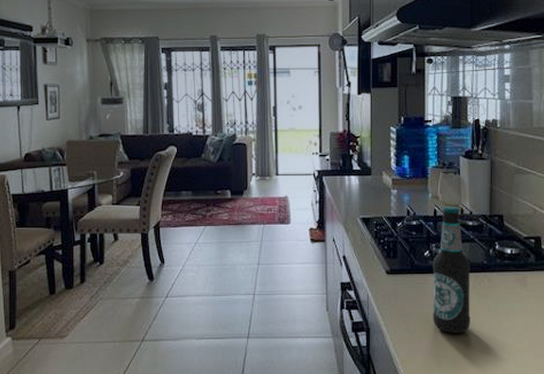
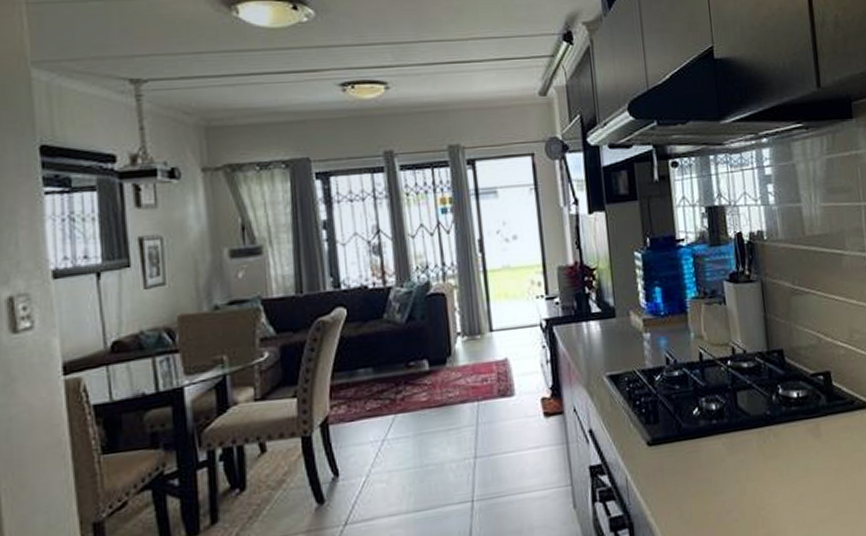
bottle: present [433,206,470,333] -> none [704,345,759,513]

